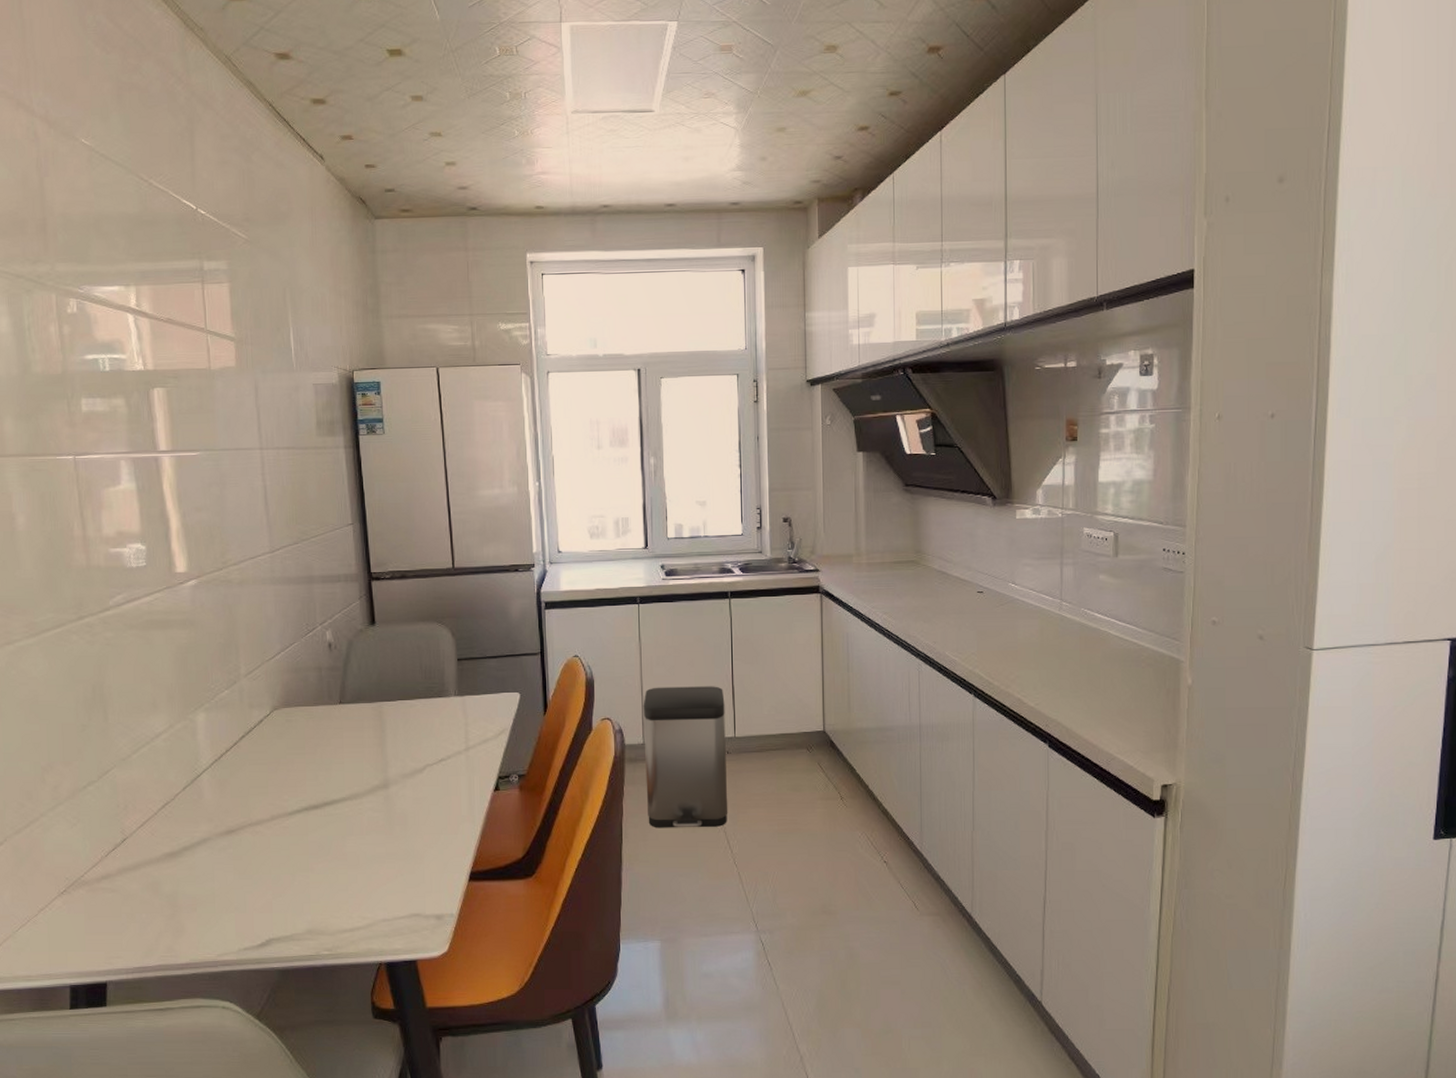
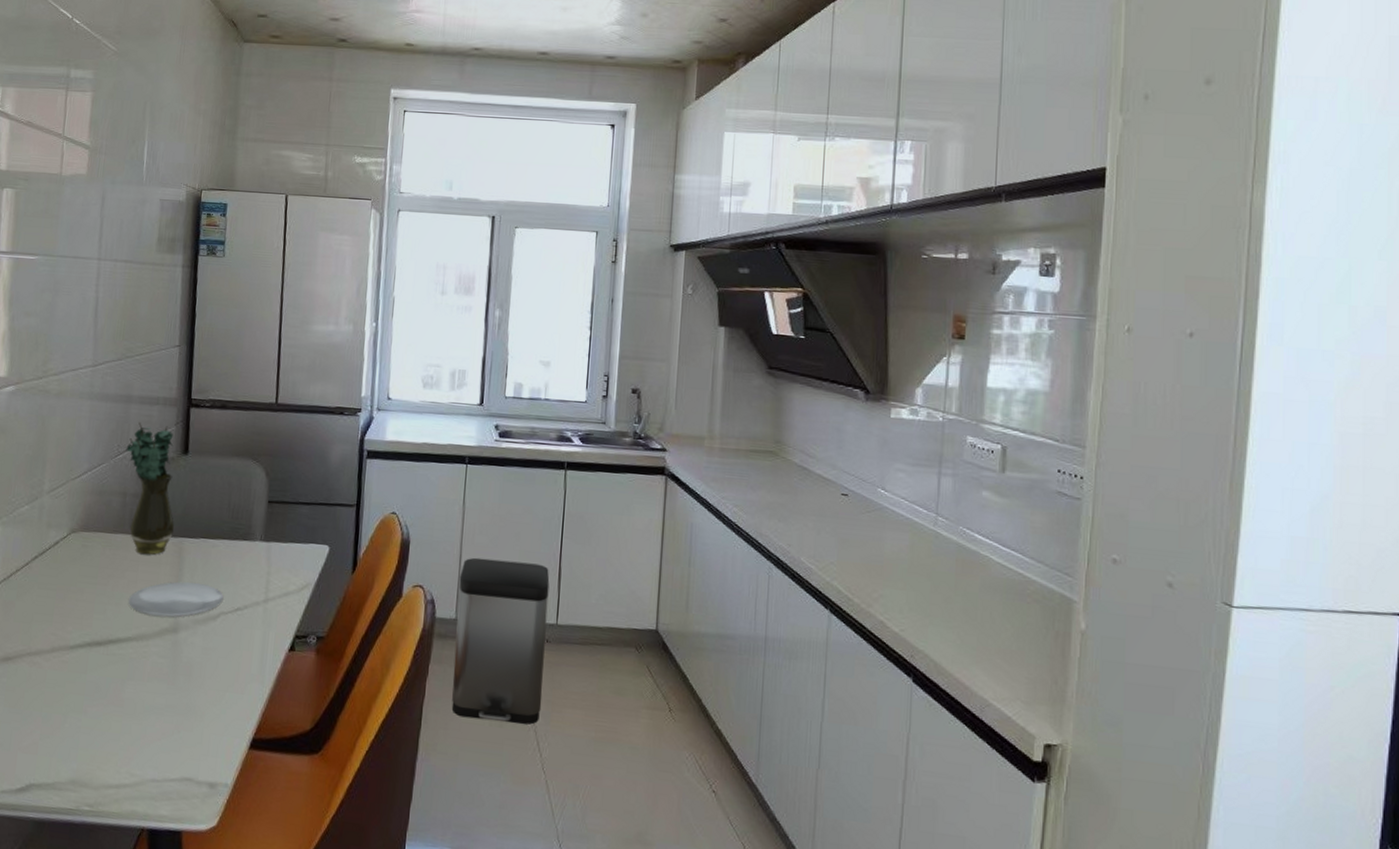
vase: none [314,600,371,722] -> present [125,422,174,555]
plate: none [337,741,427,776] -> present [128,581,224,618]

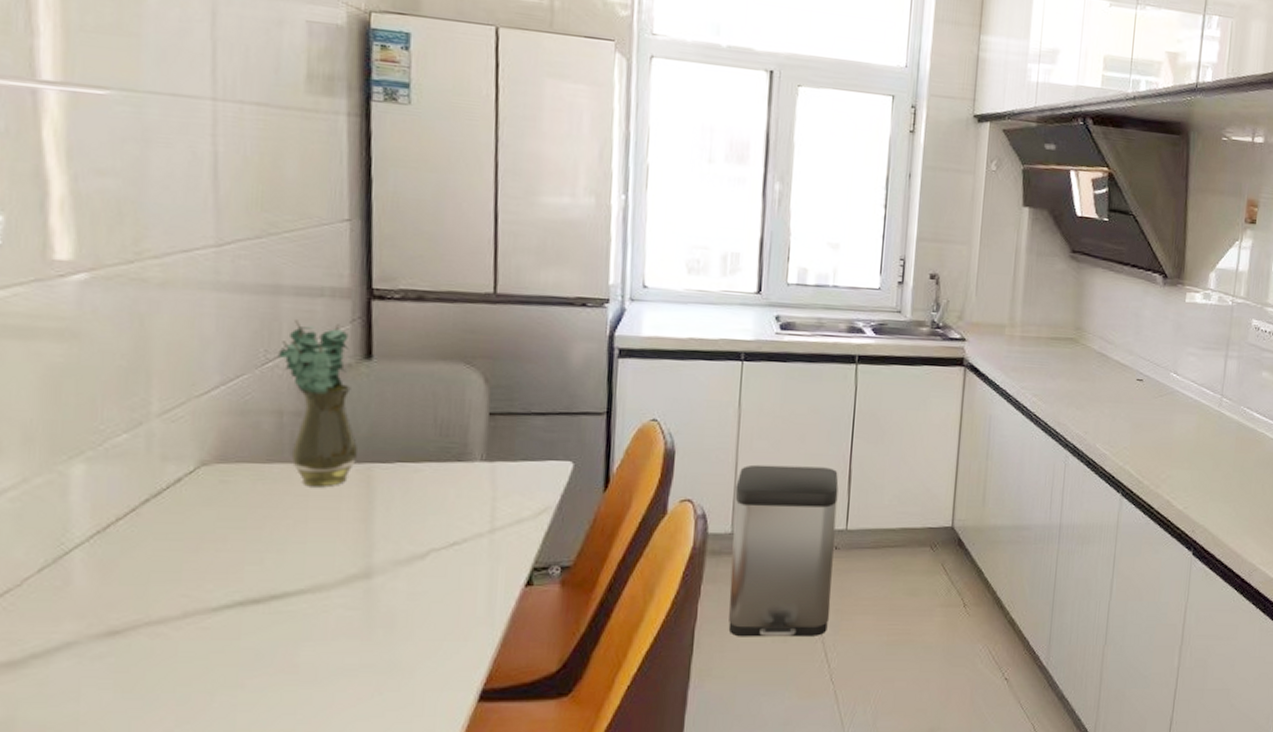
plate: present [128,581,224,618] -> none [295,516,434,562]

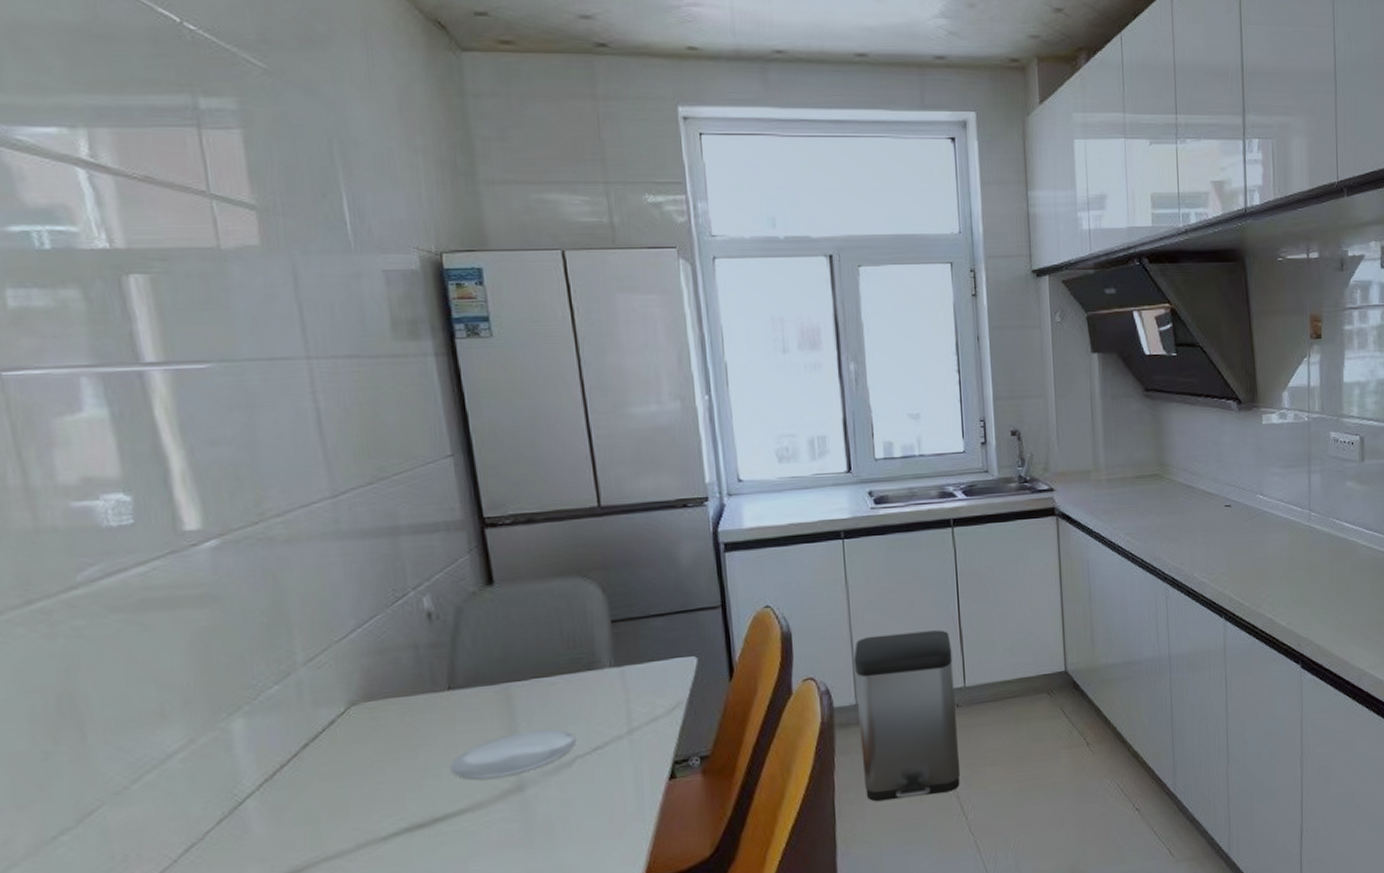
vase: present [277,320,357,487] -> none [405,556,494,712]
plate: none [295,516,434,562] -> present [449,729,576,781]

